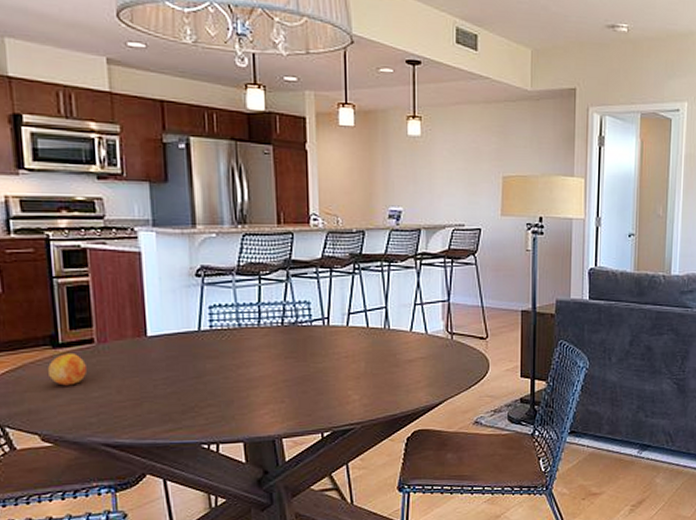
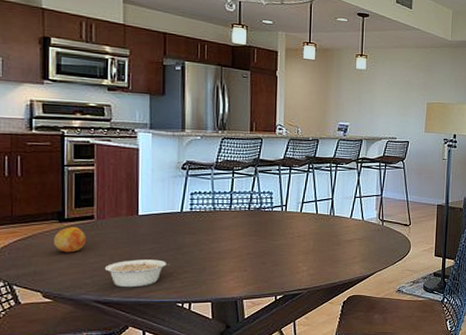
legume: none [111,391,191,427] -> present [104,259,171,288]

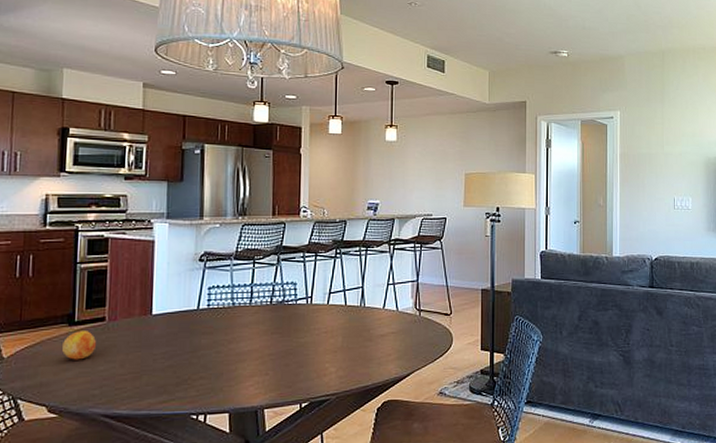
legume: present [104,259,171,288] -> none [114,364,185,399]

